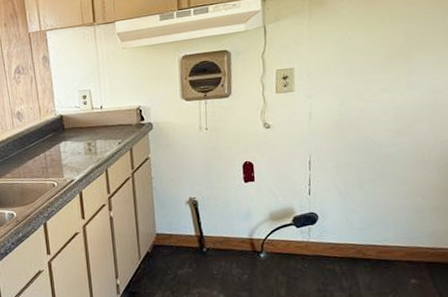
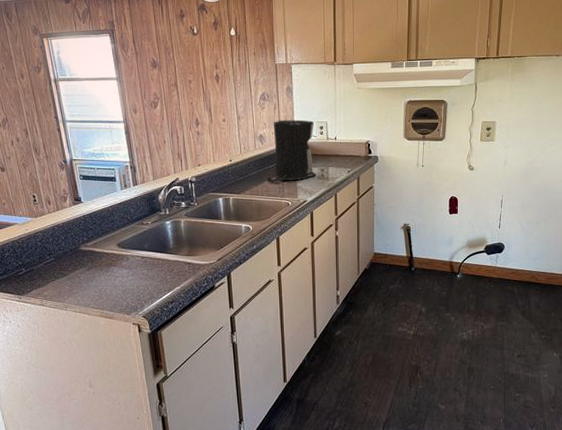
coffee maker: none [28,90,83,163] -> present [267,119,317,183]

